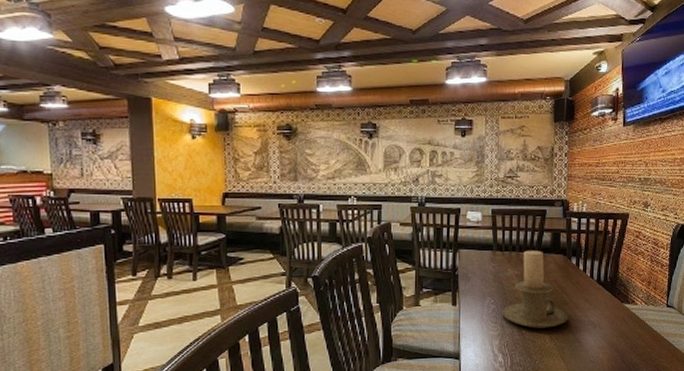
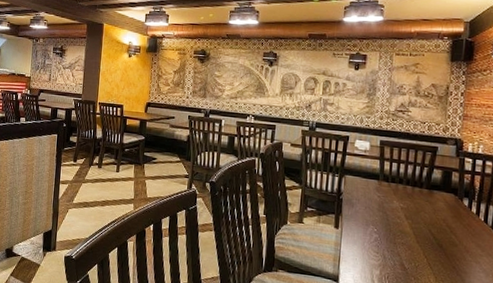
candle holder: present [502,250,569,329] -> none [384,185,458,268]

